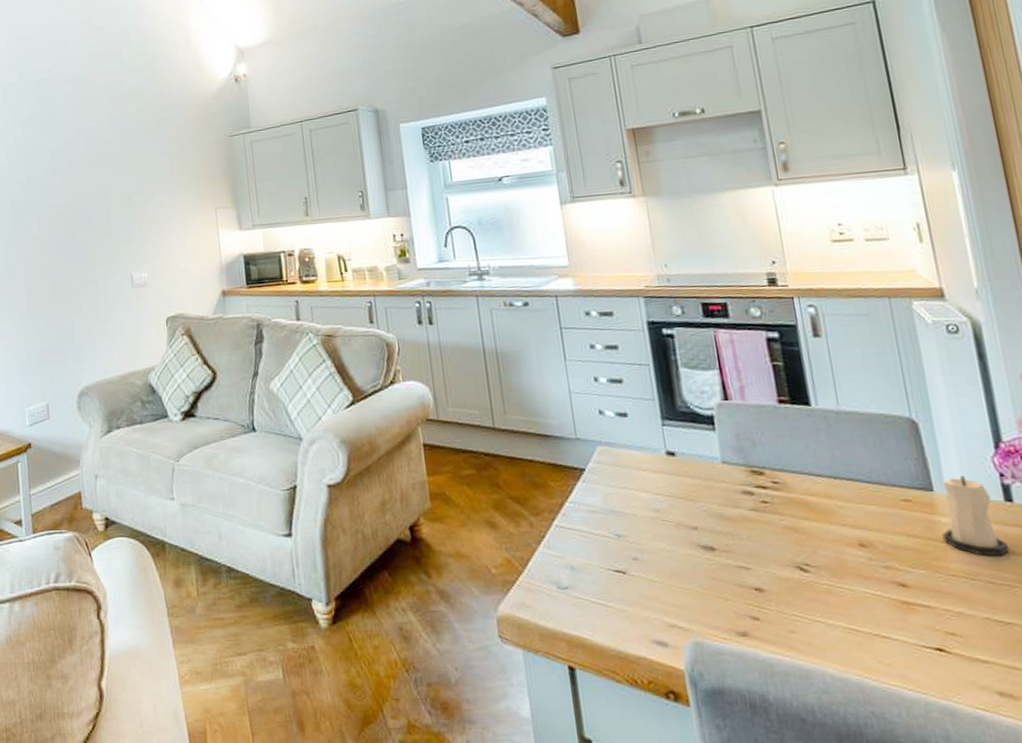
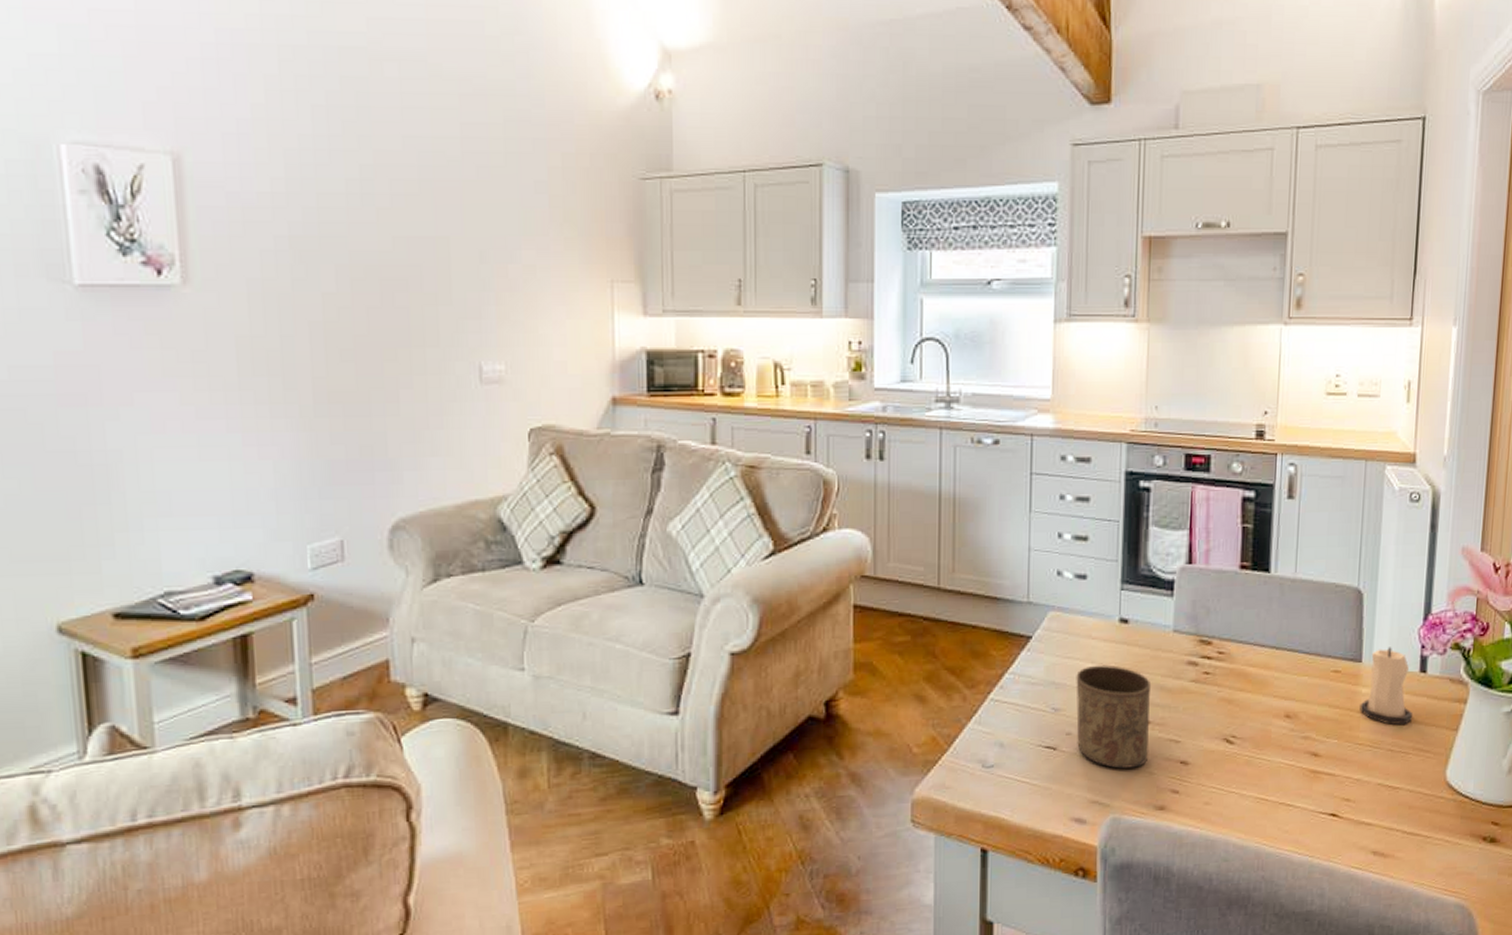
cup: none [633,494,721,594] -> present [1076,665,1152,769]

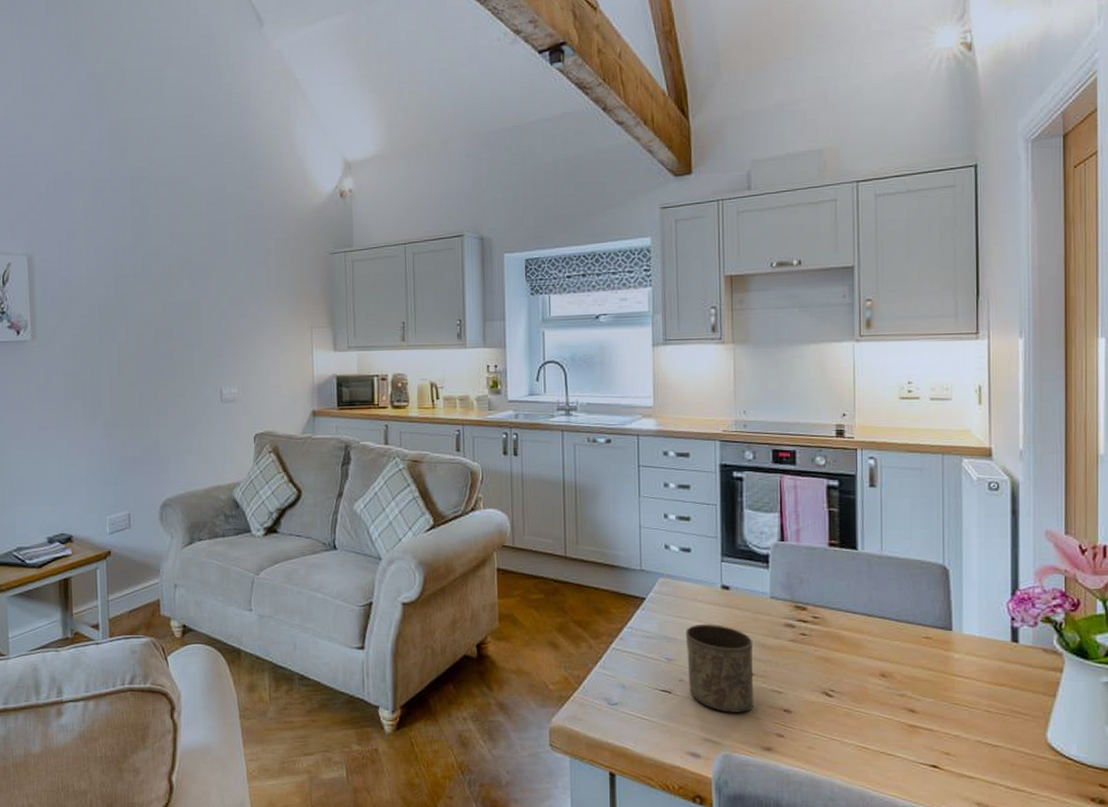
candle: present [1360,647,1412,726] -> none [953,618,1007,689]

